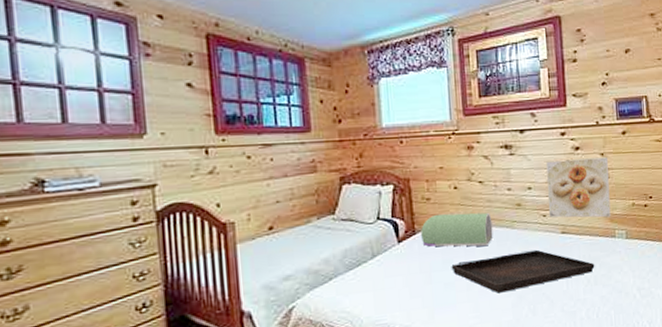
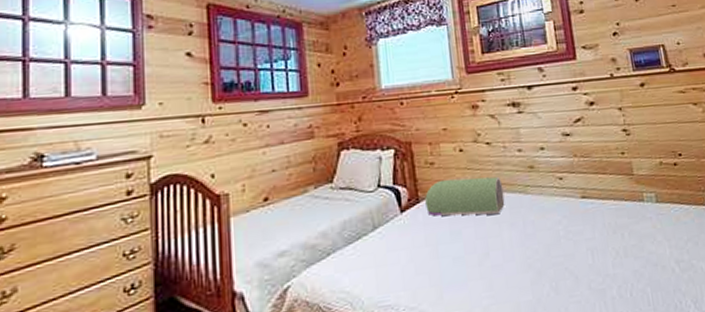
serving tray: present [451,249,595,293] -> none [459,217,623,269]
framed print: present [546,157,611,218] -> none [559,112,637,181]

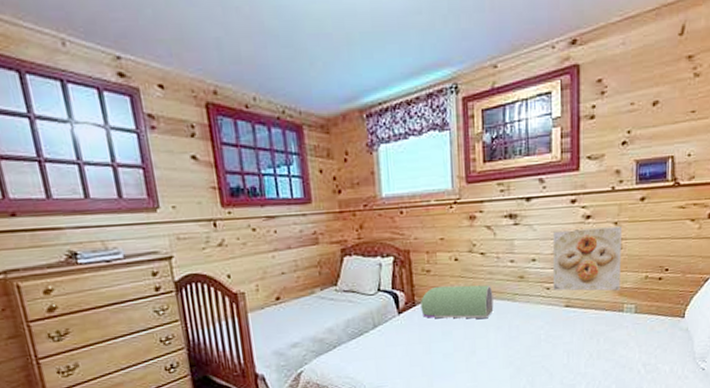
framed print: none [559,112,637,181] -> present [552,226,621,291]

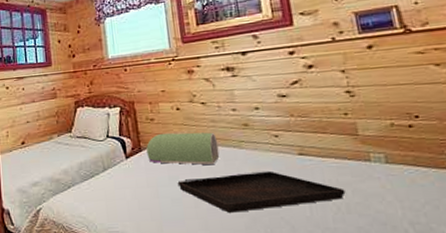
serving tray: none [450,322,599,365] -> present [177,170,346,213]
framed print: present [552,226,621,291] -> none [274,74,362,139]

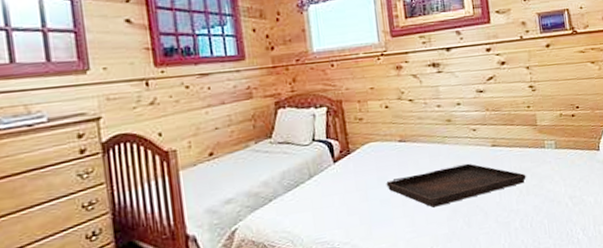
cushion: present [146,132,220,165] -> none [355,129,426,165]

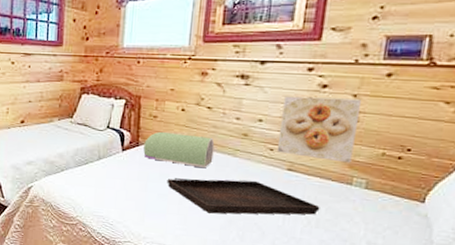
cushion: none [355,129,426,165] -> present [143,131,215,167]
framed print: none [474,70,540,132] -> present [276,96,361,163]

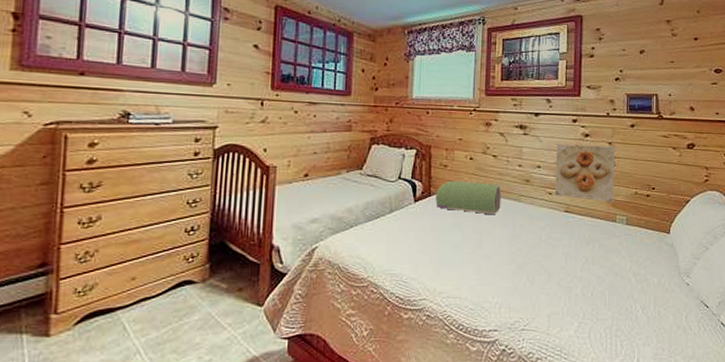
serving tray: present [166,179,320,215] -> none [459,224,594,260]

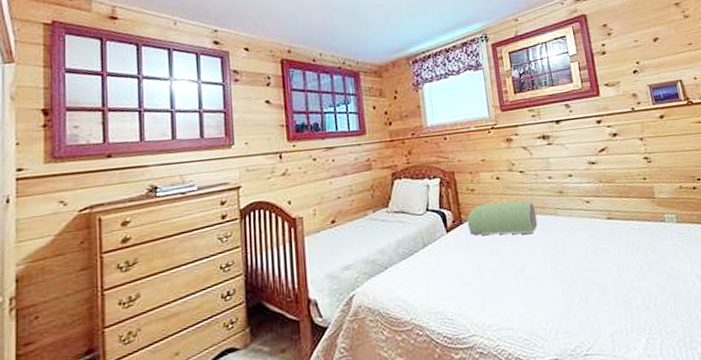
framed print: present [554,144,615,202] -> none [585,142,658,204]

